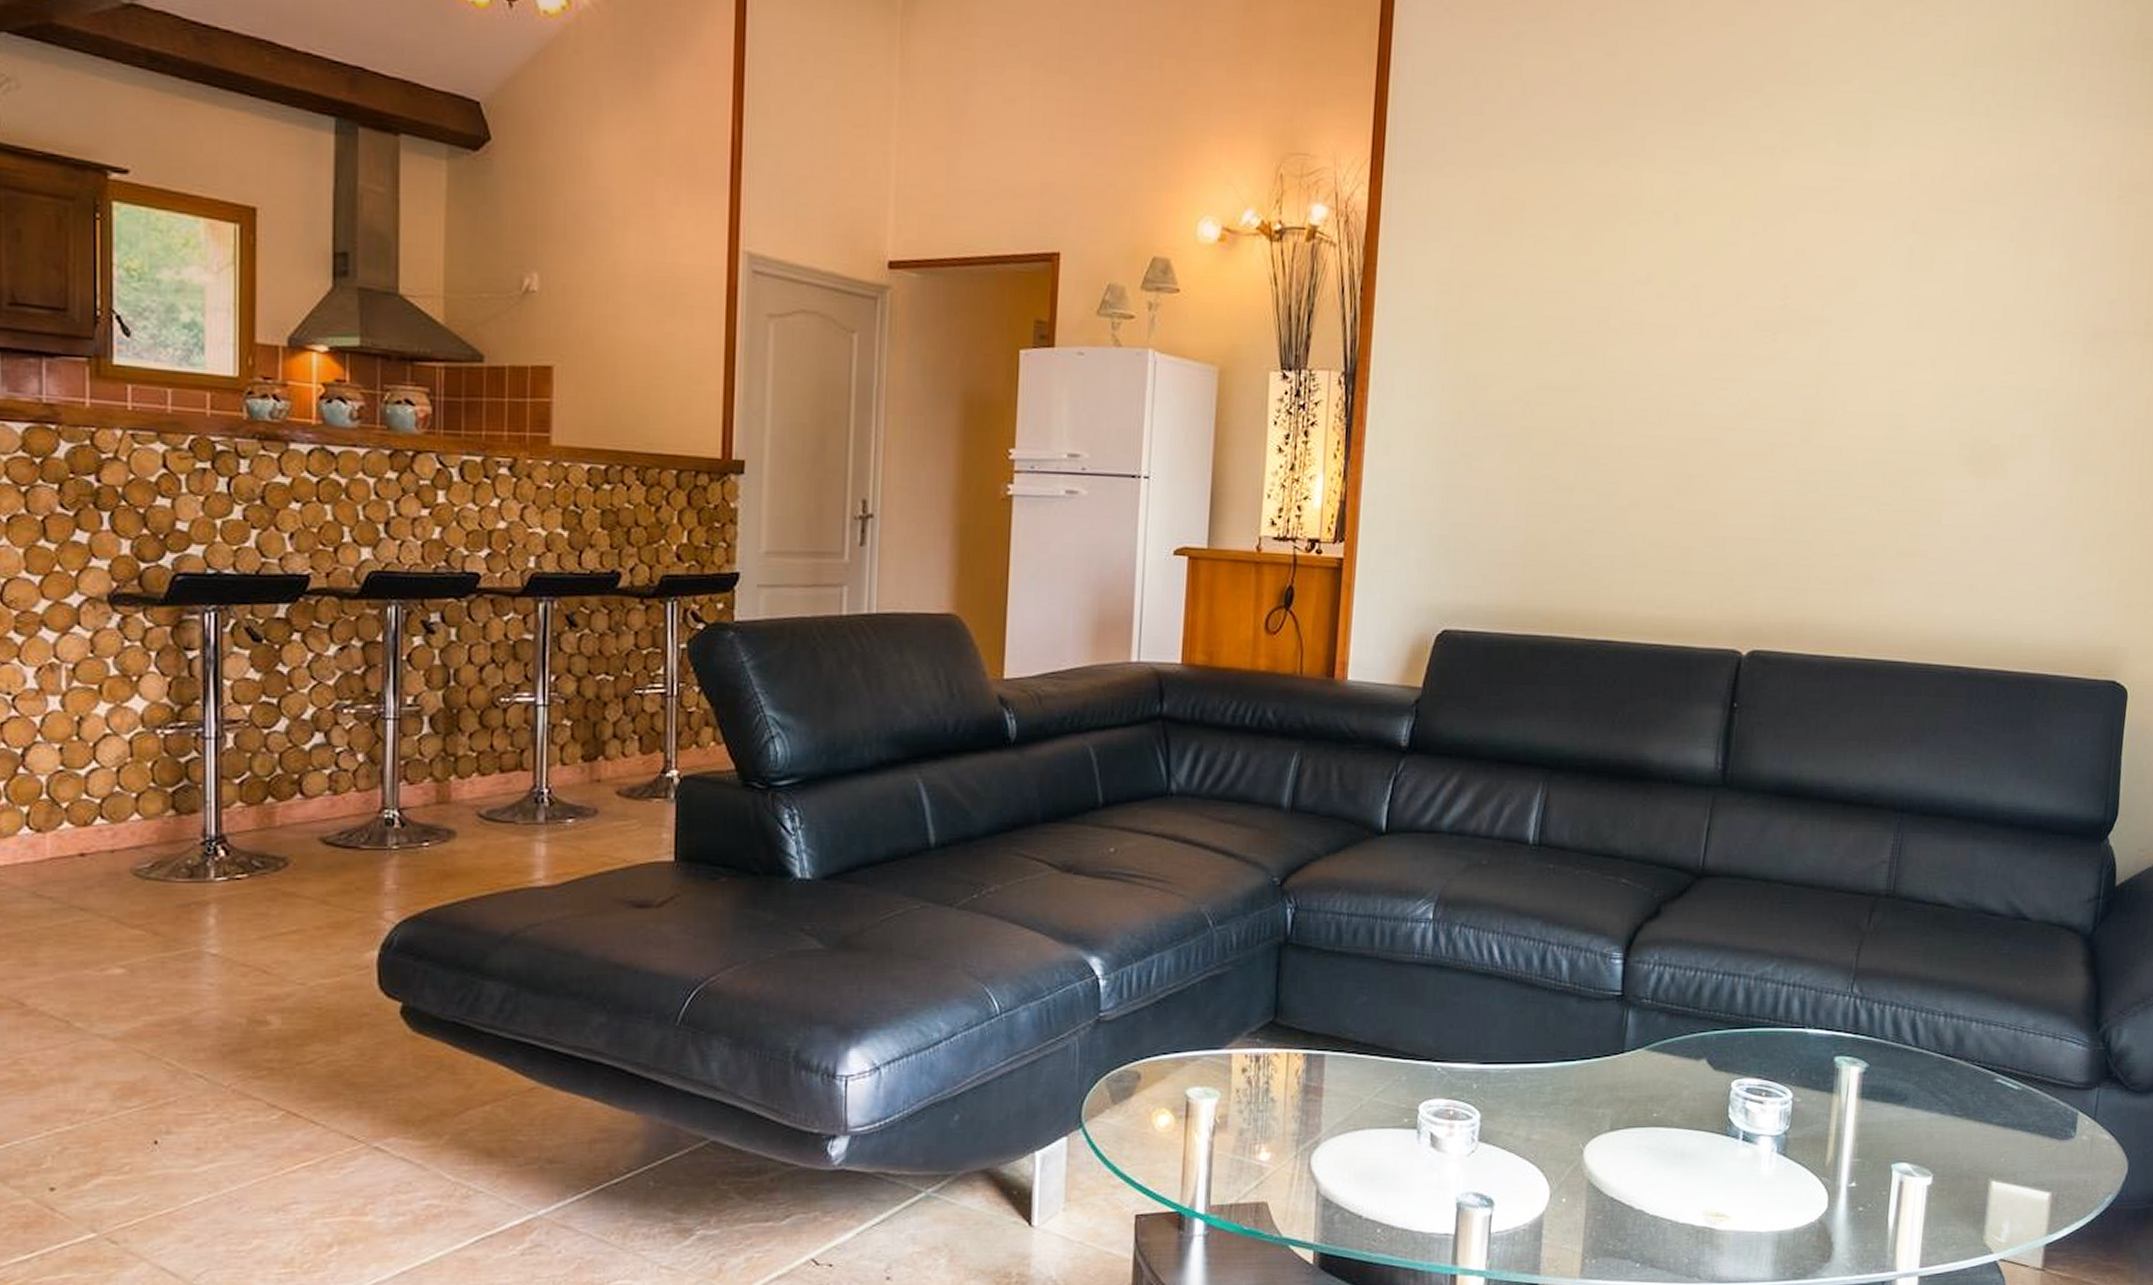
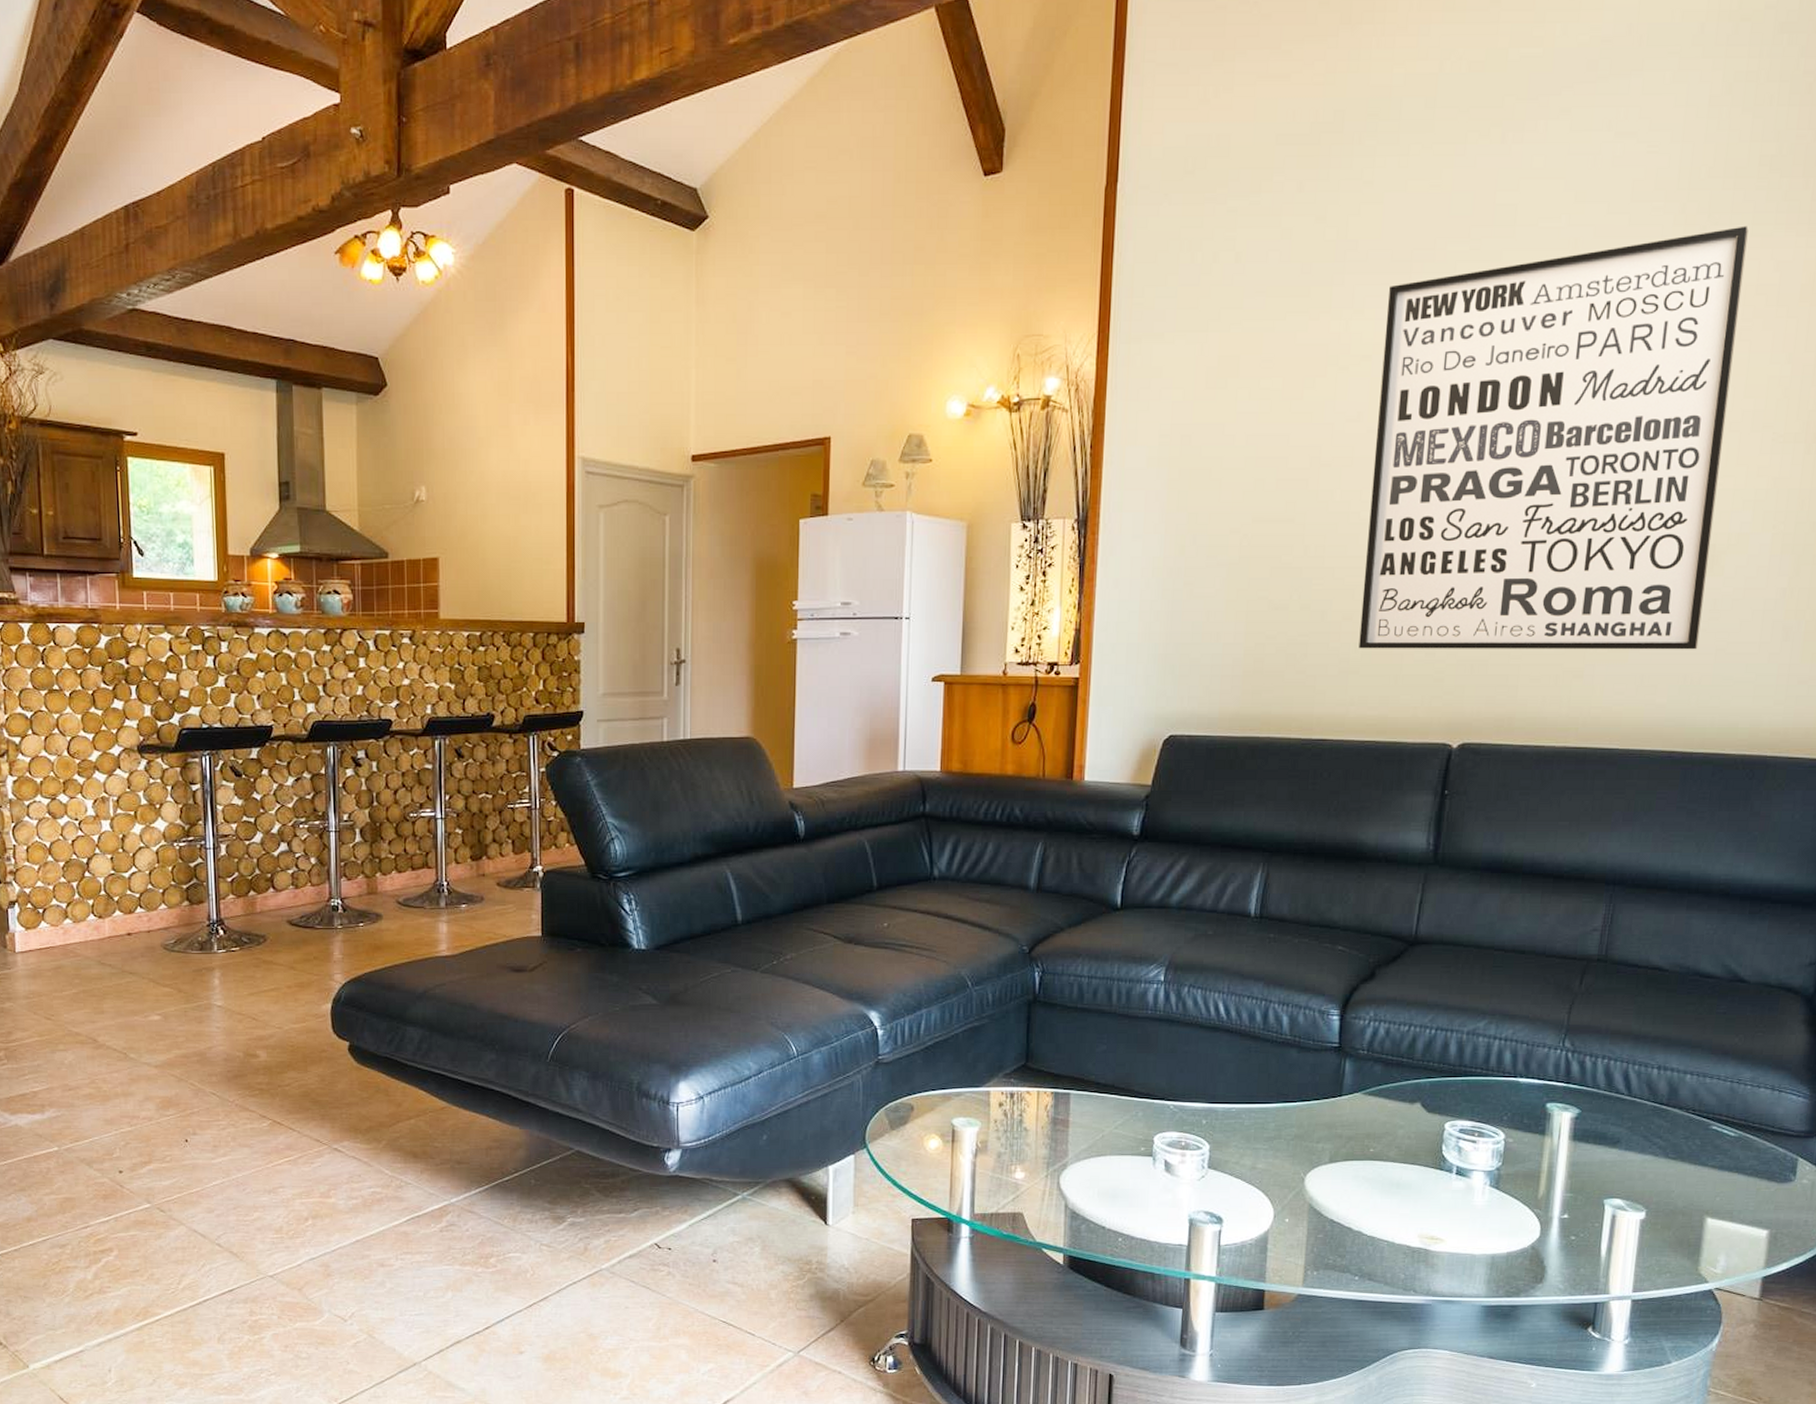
wall art: none [1646,110,2030,558] -> present [1358,225,1748,650]

